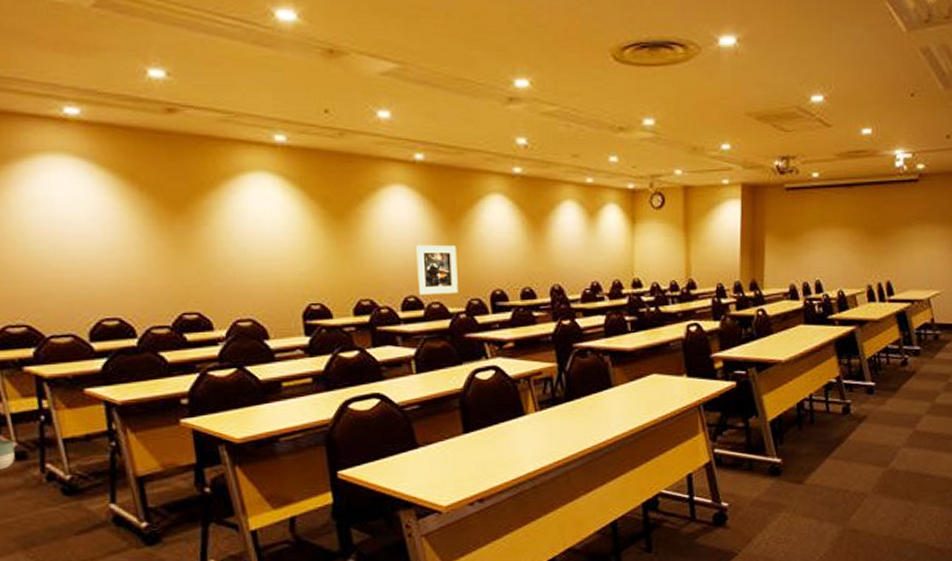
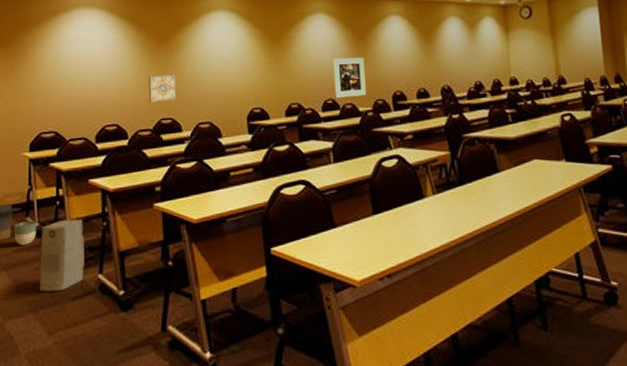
air purifier: none [22,438,90,526] -> present [39,219,85,292]
wall art: none [160,255,203,291] -> present [148,74,177,102]

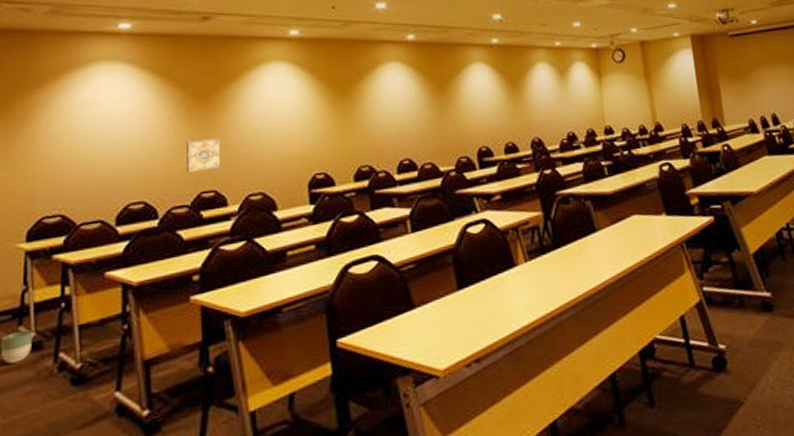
air purifier: present [39,219,85,292] -> none [33,323,97,422]
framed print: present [333,57,366,99] -> none [409,110,448,158]

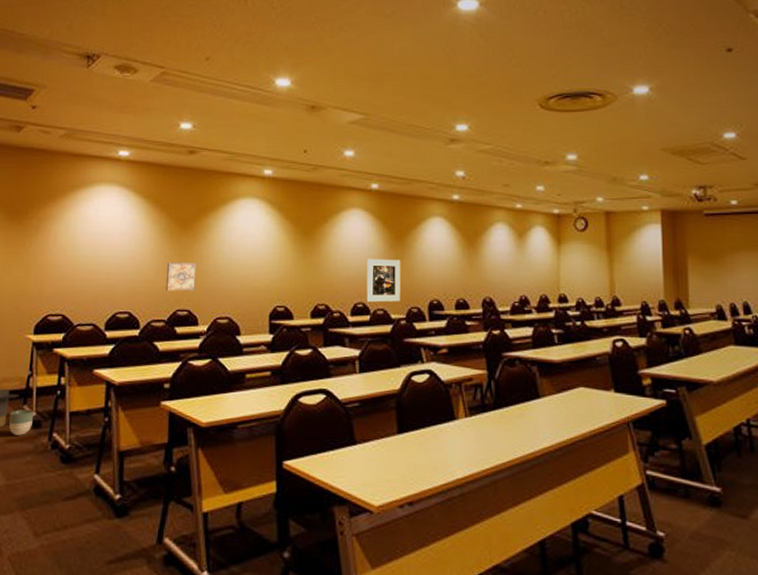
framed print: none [409,110,448,158] -> present [366,258,401,303]

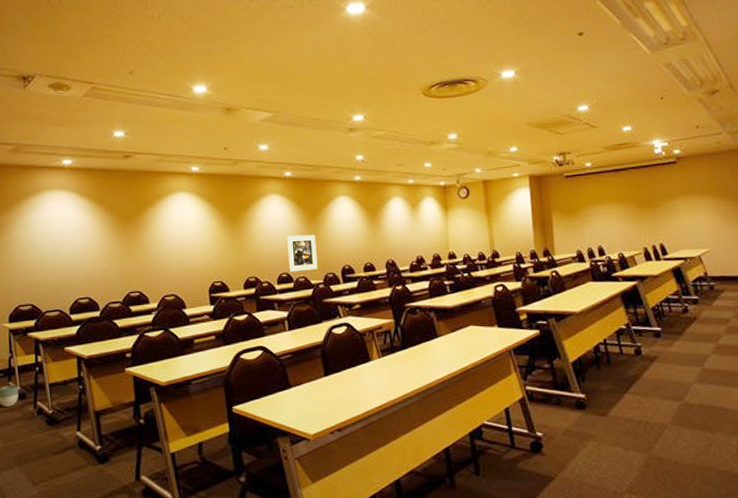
wall art: present [165,262,197,291] -> none [116,251,143,277]

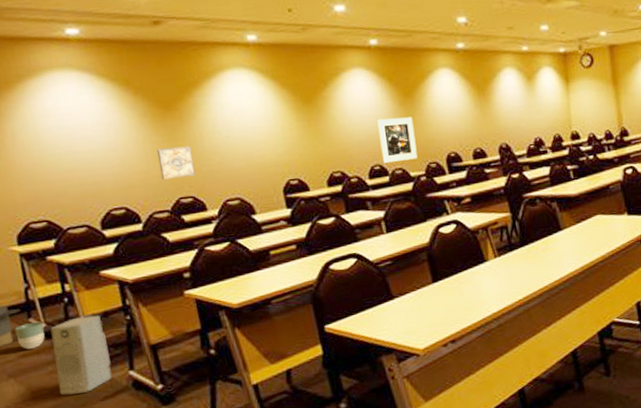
air purifier: none [23,383,64,448] -> present [50,315,112,395]
wall art: none [116,251,143,277] -> present [156,146,196,180]

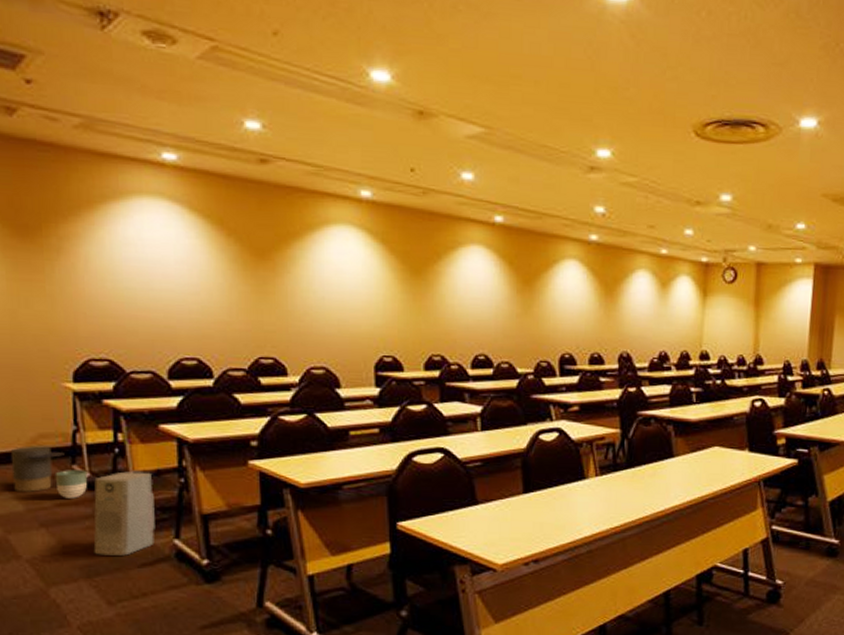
wall art: present [156,146,196,180] -> none [241,300,281,336]
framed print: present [377,117,418,164] -> none [489,304,529,355]

